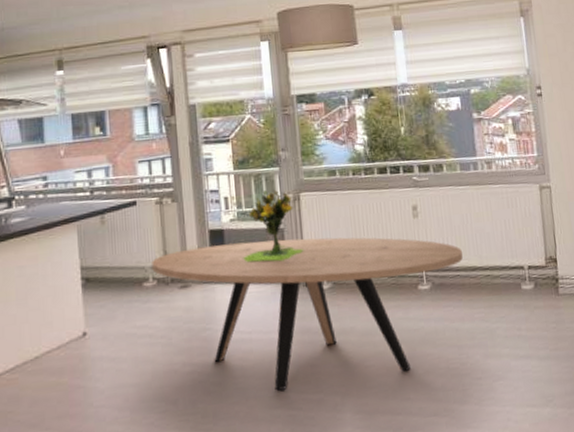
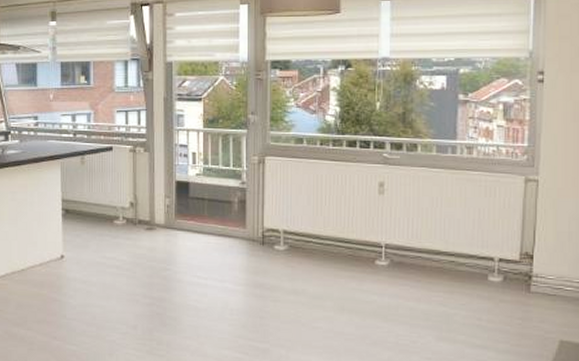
dining table: present [152,237,463,391] -> none [123,196,427,338]
bouquet: present [243,190,304,263] -> none [205,150,264,219]

